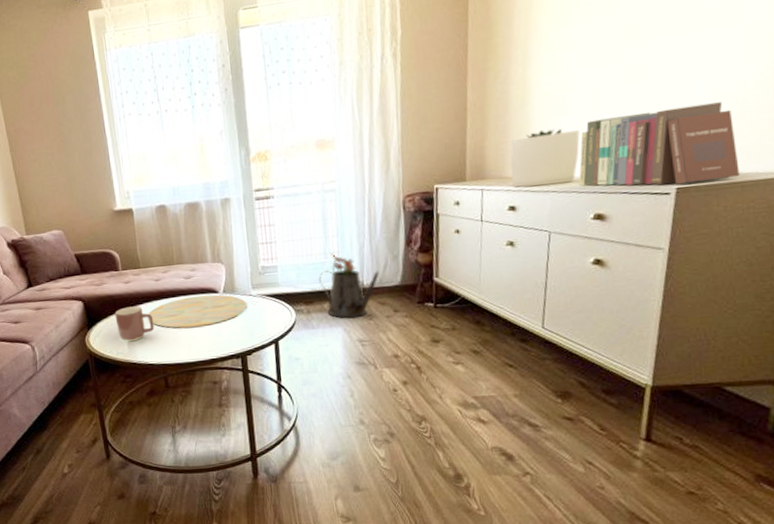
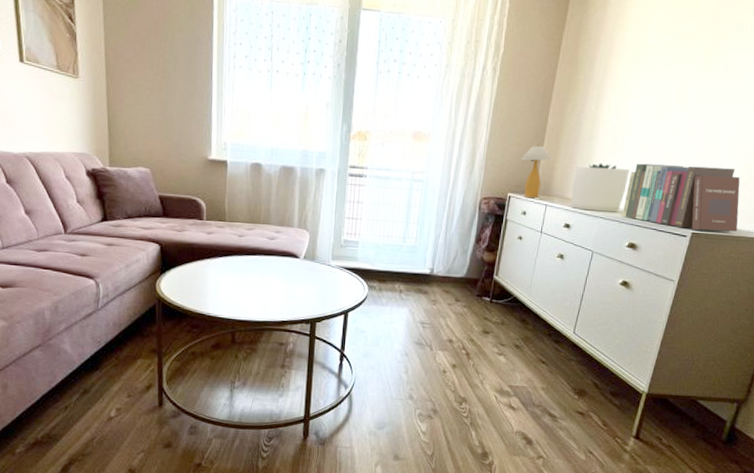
mug: present [114,306,155,342] -> none [191,257,231,293]
decorative tray: present [147,294,247,328] -> none [224,257,324,288]
watering can: present [319,253,379,319] -> none [394,238,449,302]
table lamp: none [441,123,481,187] -> present [520,143,553,199]

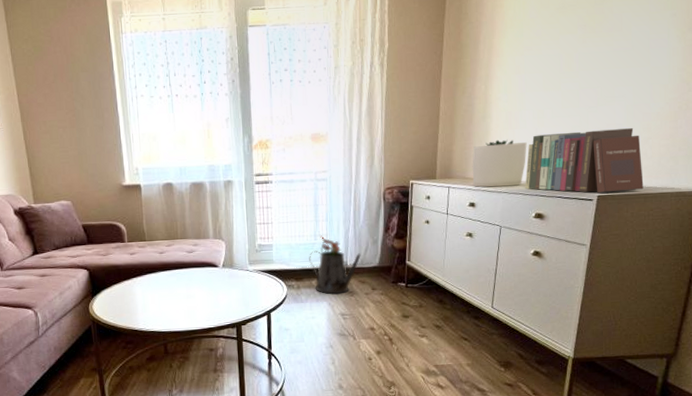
watering can: none [394,238,449,302] -> present [309,235,361,295]
table lamp: present [520,143,553,199] -> none [417,129,450,183]

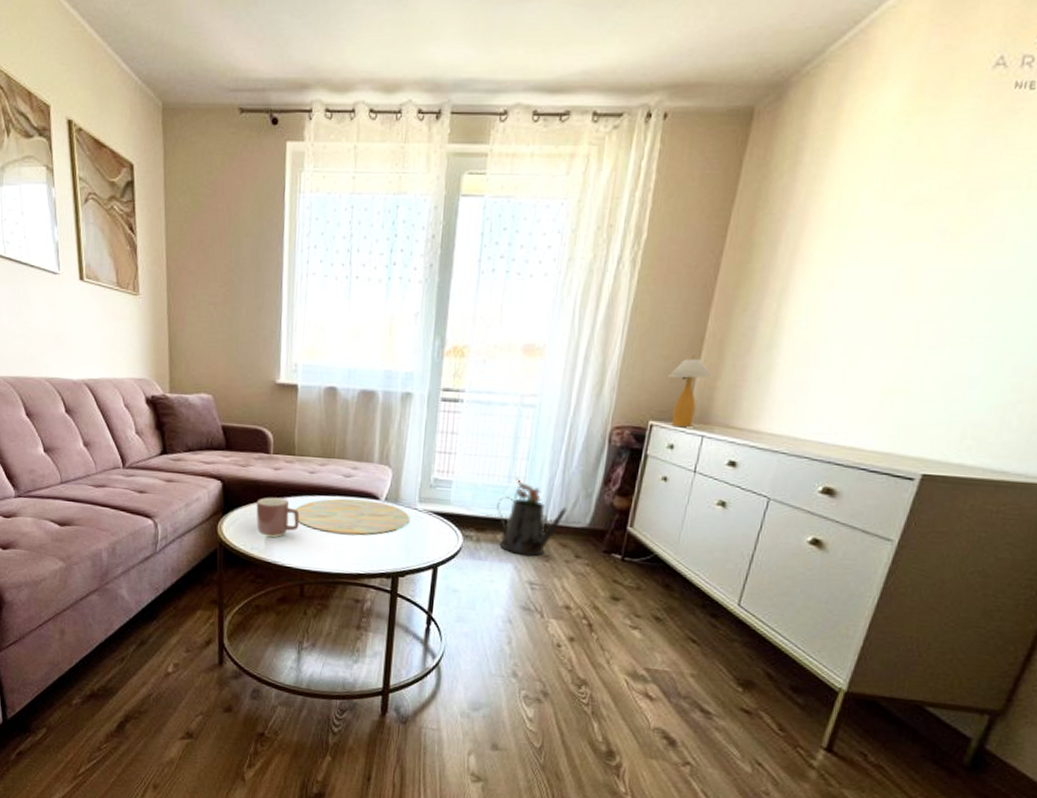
mug: none [119,276,157,310] -> present [256,497,300,538]
decorative tray: none [150,268,244,299] -> present [293,498,409,535]
table lamp: none [417,129,450,183] -> present [667,355,714,428]
planter: present [472,139,527,188] -> none [737,379,827,446]
books: present [525,128,644,193] -> none [813,379,1003,475]

